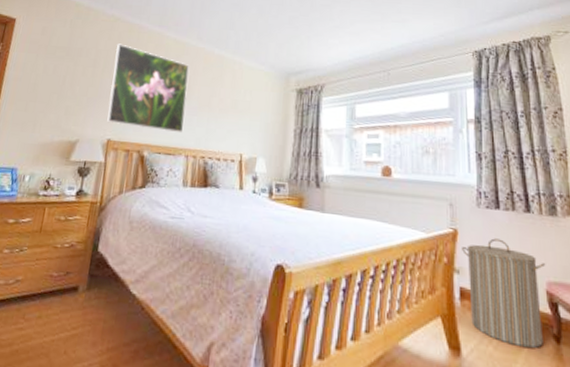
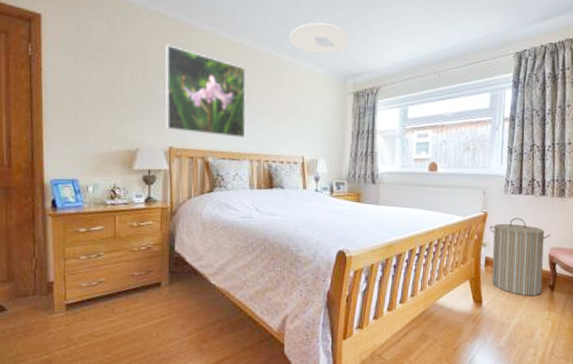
ceiling light: none [234,23,295,52] -> present [290,22,351,54]

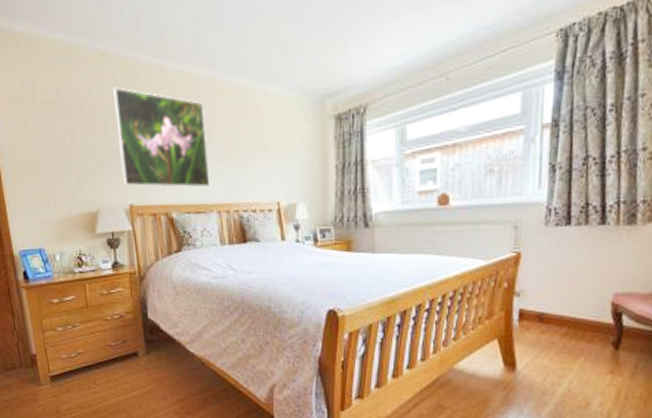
ceiling light: present [290,22,351,54] -> none [251,30,327,73]
laundry hamper: present [490,217,551,297] -> none [524,256,616,357]

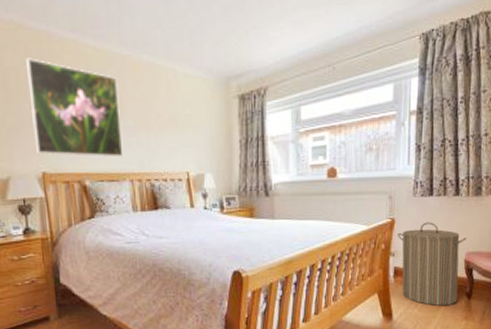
laundry hamper: none [524,256,616,357] -> present [398,222,467,306]

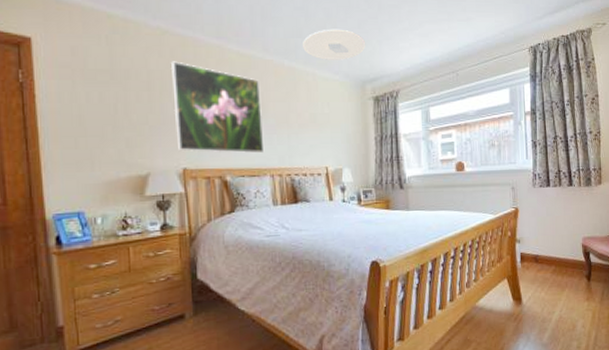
ceiling light: none [162,17,232,54] -> present [303,29,366,60]
laundry hamper: present [398,222,467,306] -> none [522,210,582,289]

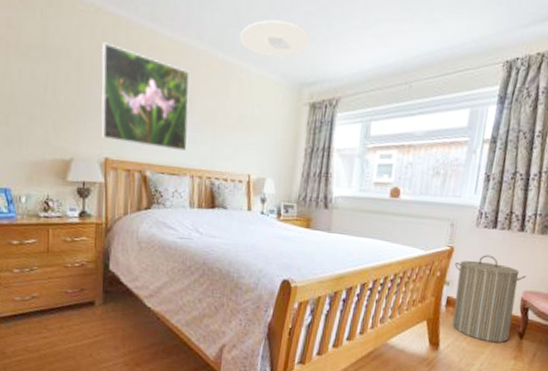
laundry hamper: none [522,210,582,289] -> present [452,255,527,343]

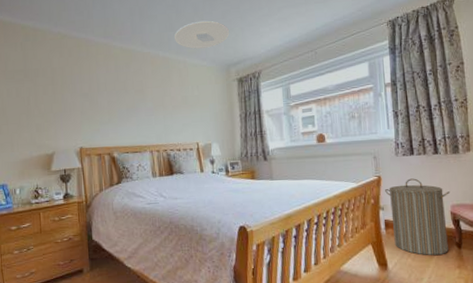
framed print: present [101,42,190,152] -> none [69,59,145,134]

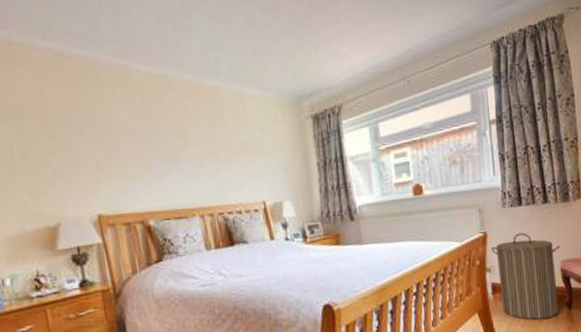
ceiling light: present [175,20,230,49] -> none [224,36,299,75]

